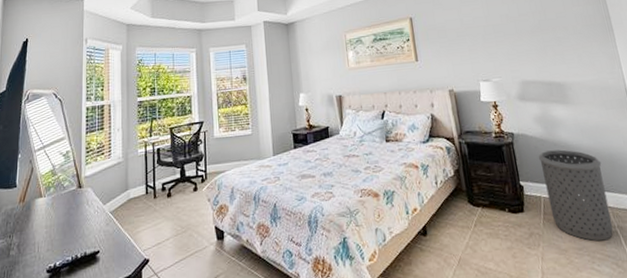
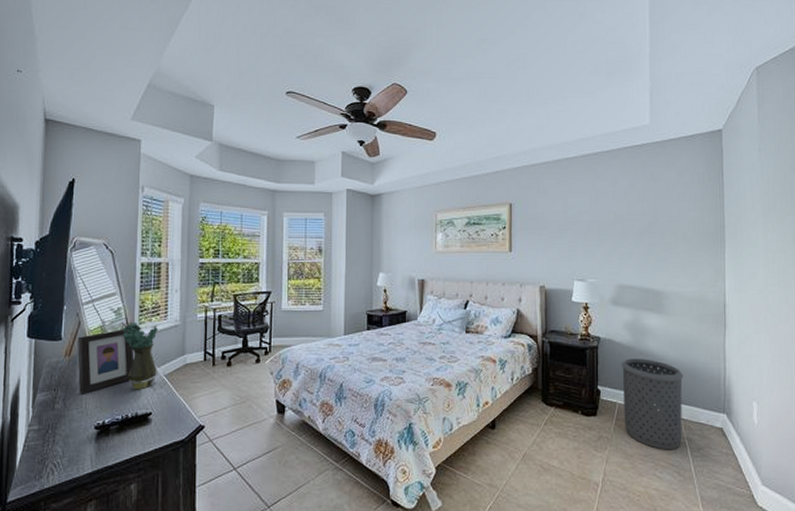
picture frame: none [30,171,82,238] -> present [77,330,135,393]
vase: none [69,163,103,230] -> present [121,322,158,390]

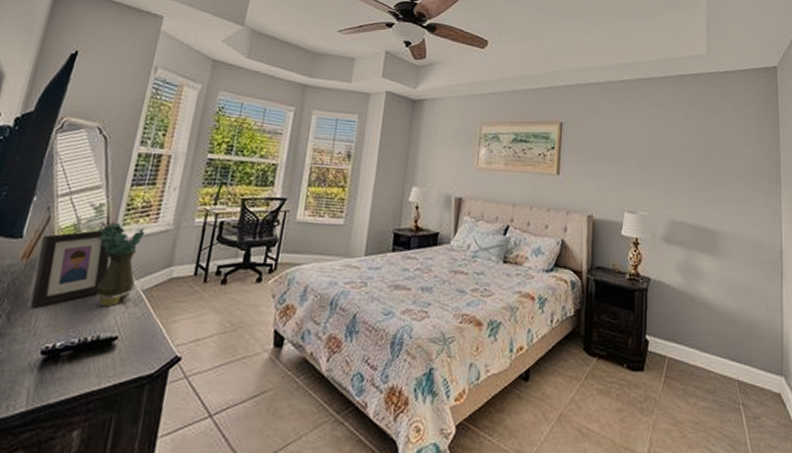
laundry basket: present [622,358,684,450] -> none [673,305,739,418]

